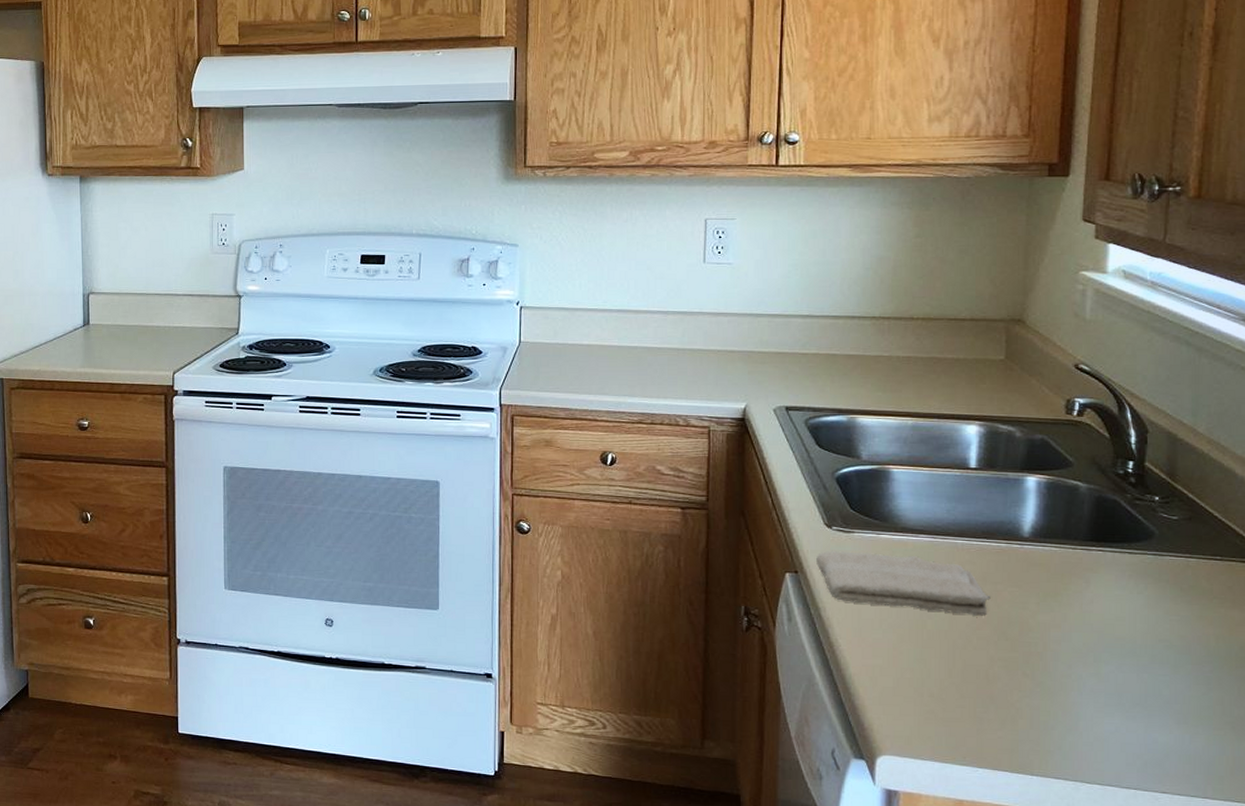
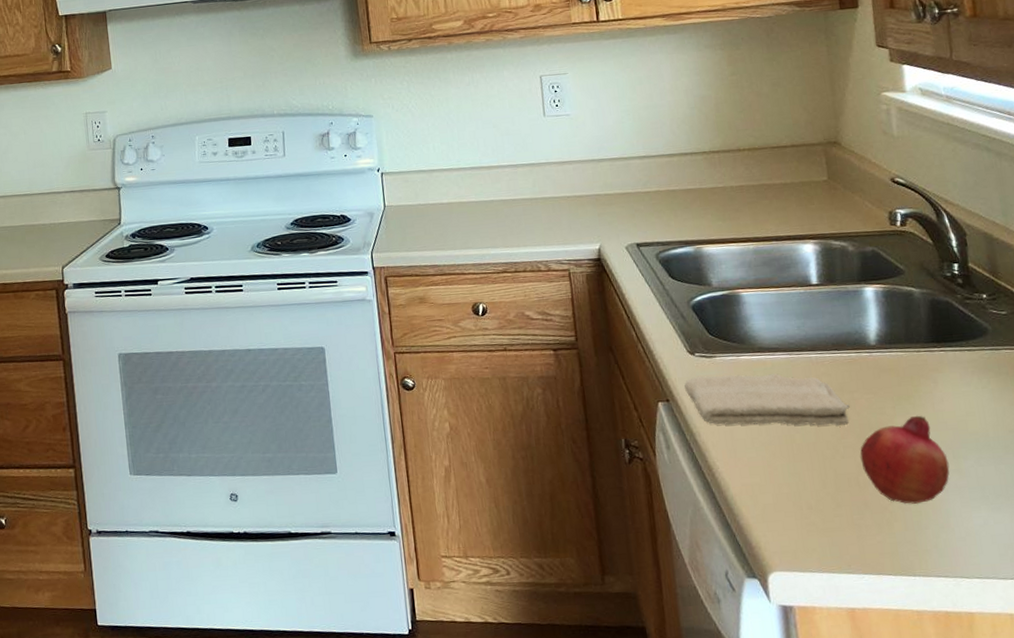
fruit: none [993,614,1088,703] -> present [860,415,950,504]

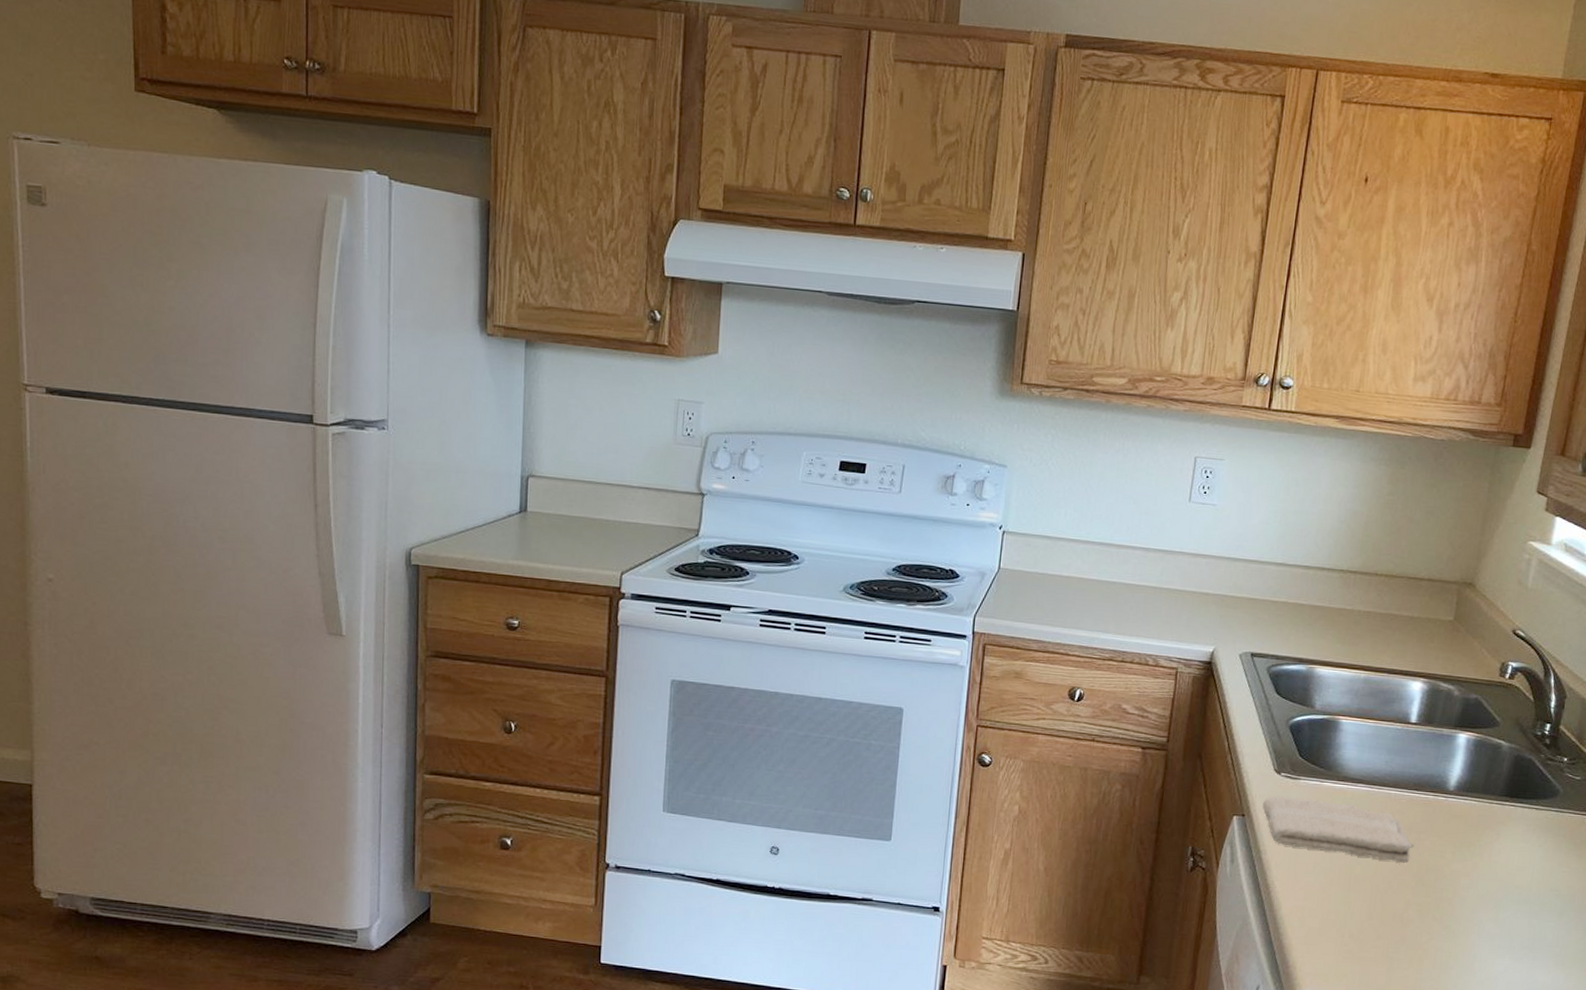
fruit: present [860,415,950,504] -> none [1410,863,1490,945]

